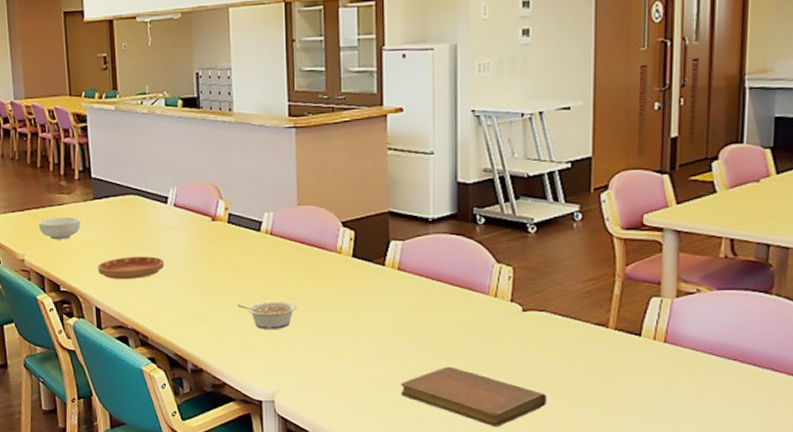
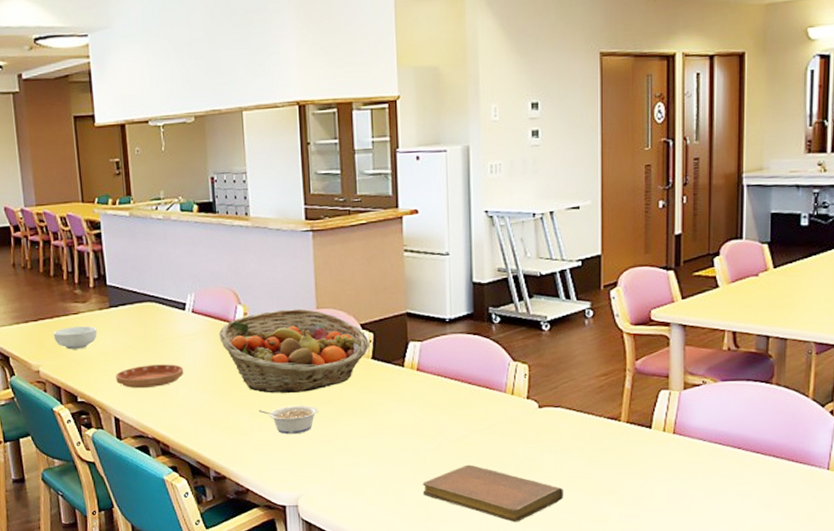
fruit basket: none [199,205,351,288] -> present [218,309,370,394]

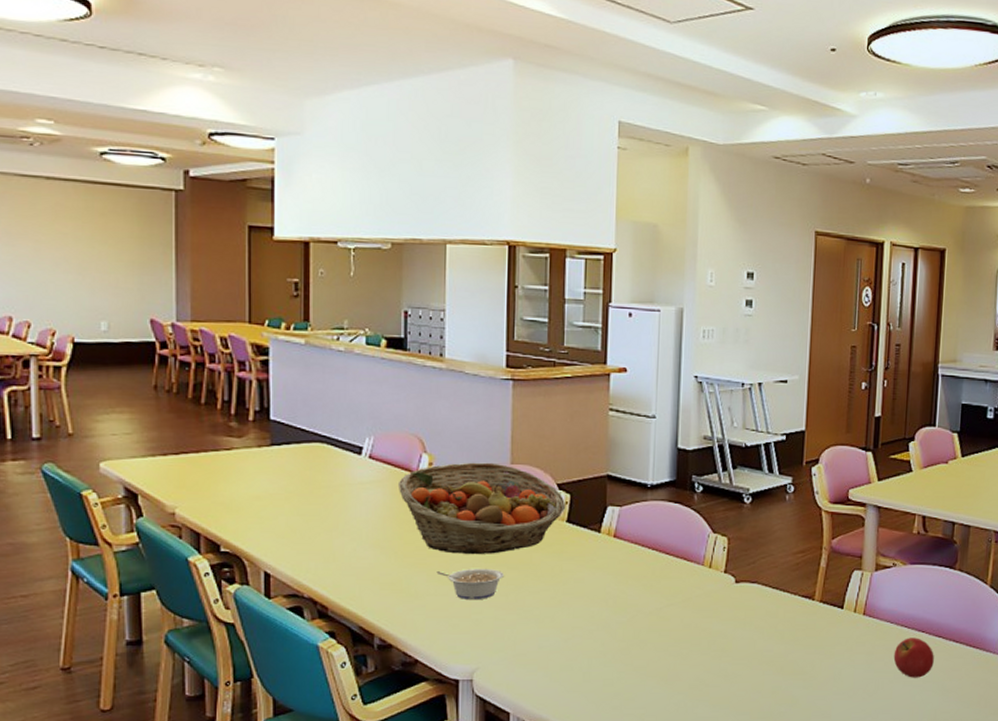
cereal bowl: present [53,326,98,350] -> none [197,464,253,491]
saucer: present [116,364,184,389] -> none [271,514,354,541]
notebook: present [422,464,563,523] -> none [610,640,755,703]
fruit: none [708,454,753,495] -> present [893,638,934,678]

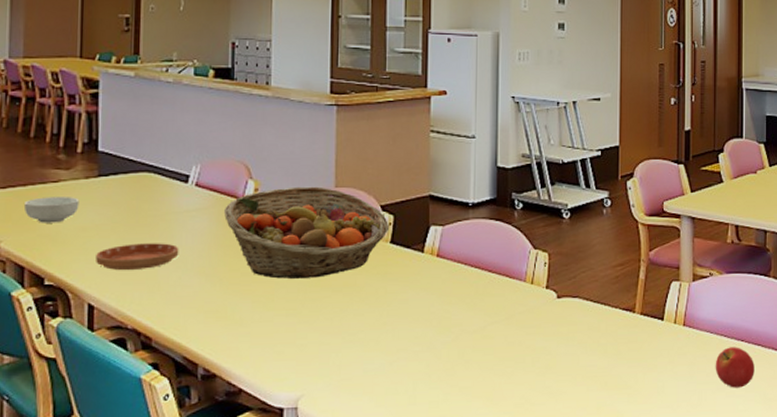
cereal bowl: none [197,464,253,491] -> present [23,197,80,223]
saucer: none [271,514,354,541] -> present [96,243,179,271]
legume: present [436,569,504,599] -> none [261,293,328,325]

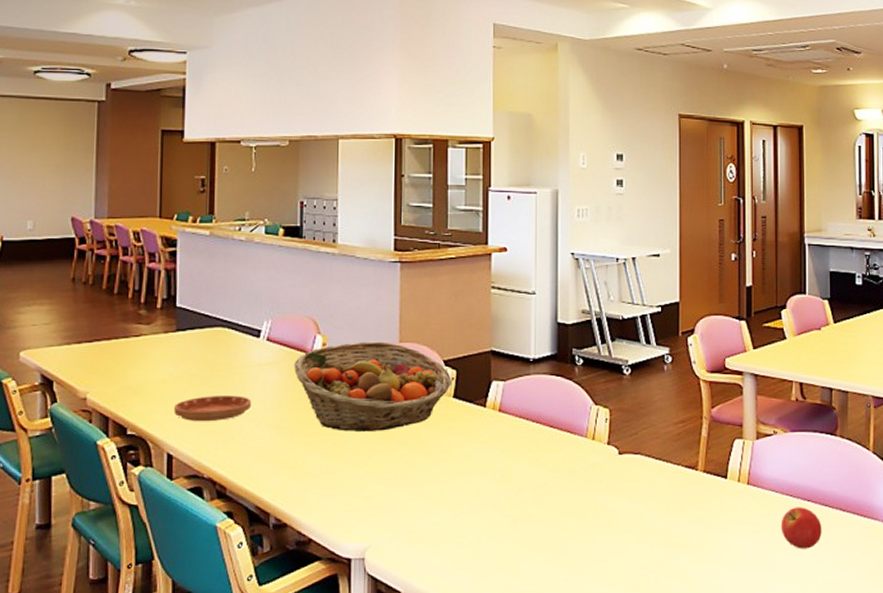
cereal bowl: present [23,197,80,223] -> none [108,350,159,376]

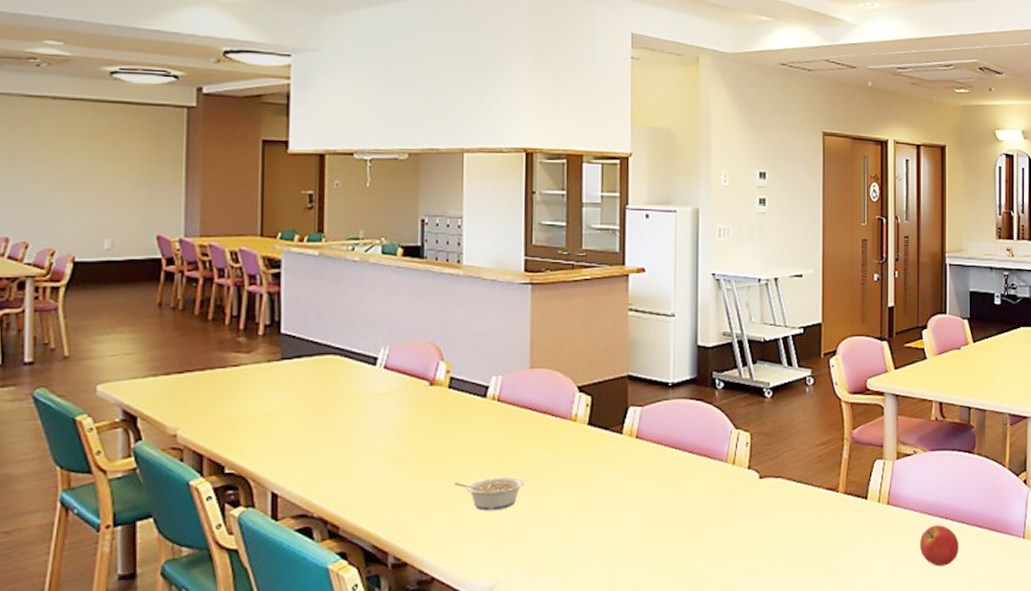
saucer: present [174,395,252,422] -> none [279,428,368,458]
fruit basket: present [293,341,453,431] -> none [413,368,587,463]
legume: none [330,446,394,477] -> present [454,477,524,510]

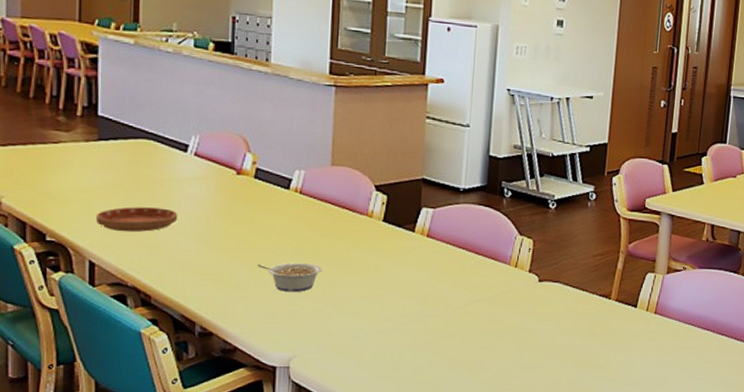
saucer: none [279,428,368,458] -> present [96,207,178,232]
fruit: present [919,525,959,567] -> none [680,335,717,372]

